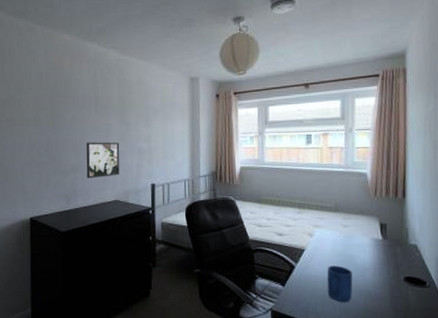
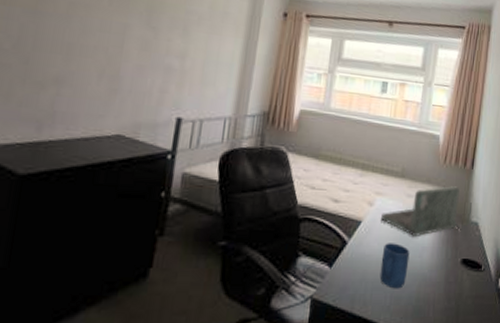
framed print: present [86,142,120,179] -> none [77,44,139,100]
laptop: none [322,215,400,260] -> present [381,186,461,238]

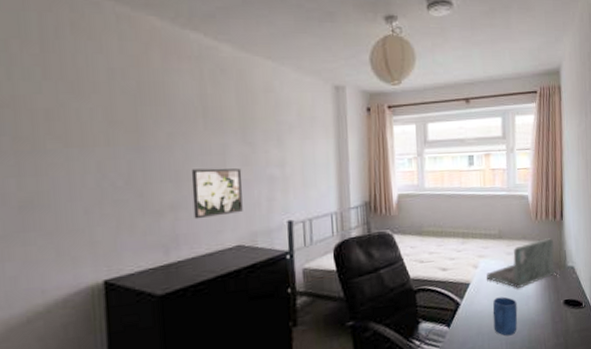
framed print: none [77,44,139,100] -> present [191,168,243,219]

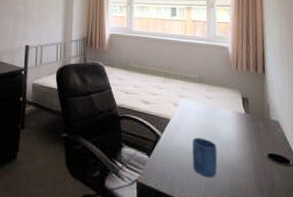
laptop: present [487,238,560,289] -> none [186,89,263,133]

